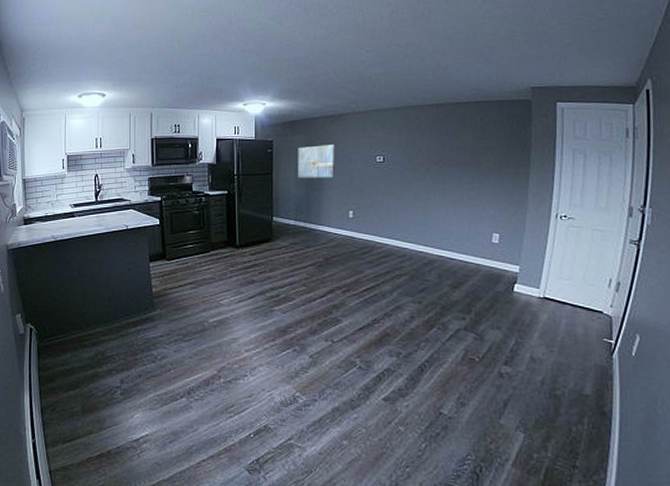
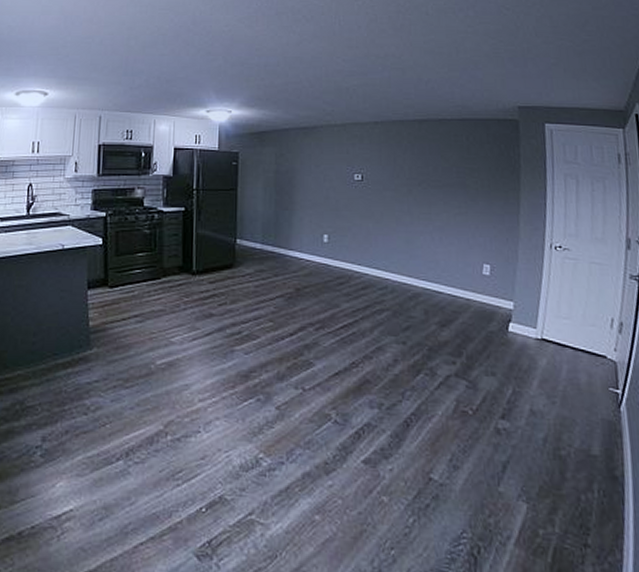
wall art: present [298,145,335,178] -> none [266,159,309,196]

